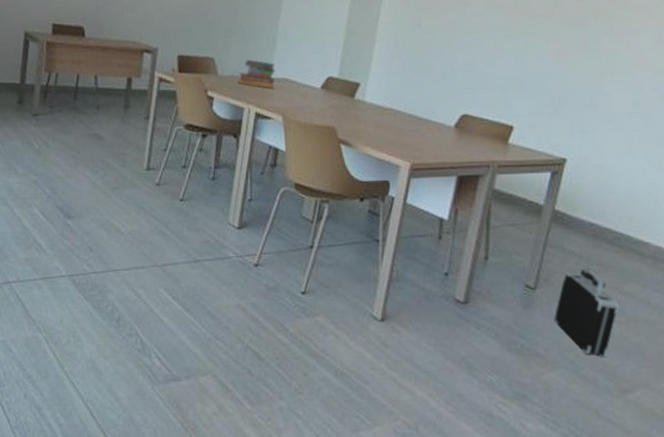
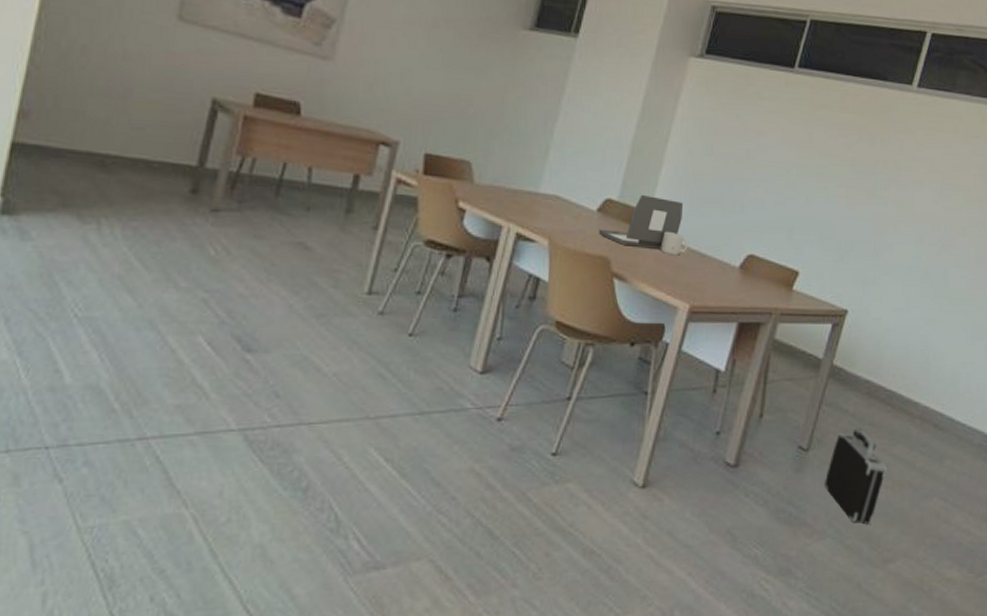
books: present [238,59,275,89] -> none [499,168,545,207]
laptop: none [323,70,397,118] -> present [598,194,683,251]
mug: none [380,100,406,121] -> present [661,231,689,256]

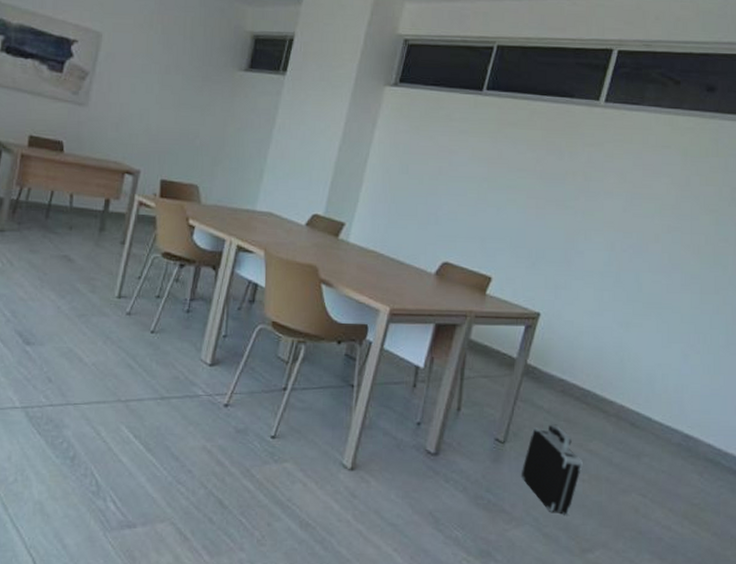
laptop: present [598,194,683,251] -> none [307,209,382,259]
mug: present [661,231,689,256] -> none [363,242,388,264]

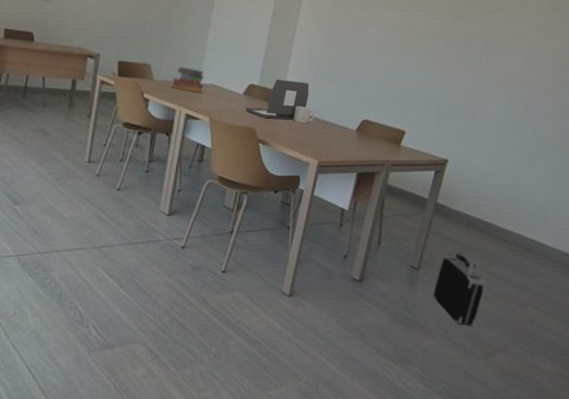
books: none [222,190,261,223] -> present [171,67,204,94]
laptop: none [307,209,382,259] -> present [245,79,309,121]
mug: none [363,242,388,264] -> present [294,106,315,124]

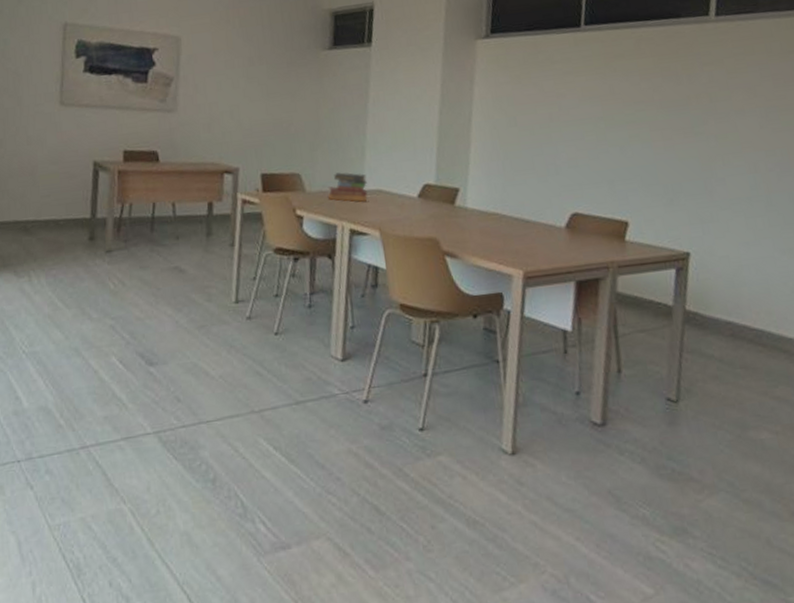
laptop: present [245,79,309,121] -> none [422,174,500,225]
mug: present [294,106,315,124] -> none [484,204,511,227]
briefcase: present [433,252,486,326] -> none [702,373,773,475]

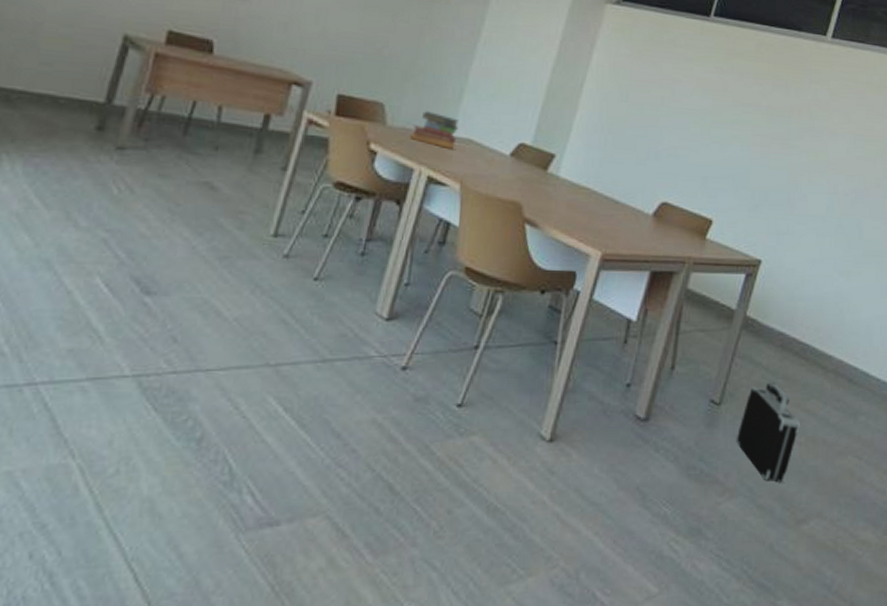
briefcase: none [702,373,773,475] -> present [736,382,800,483]

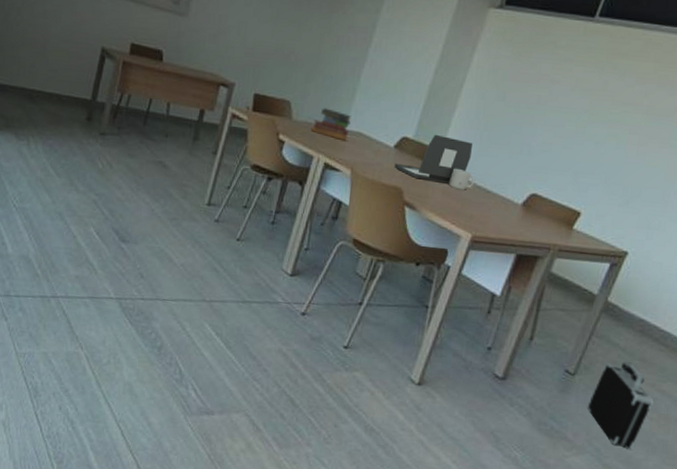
laptop: none [511,139,597,197] -> present [394,134,472,185]
mug: none [574,177,602,202] -> present [449,168,476,190]

